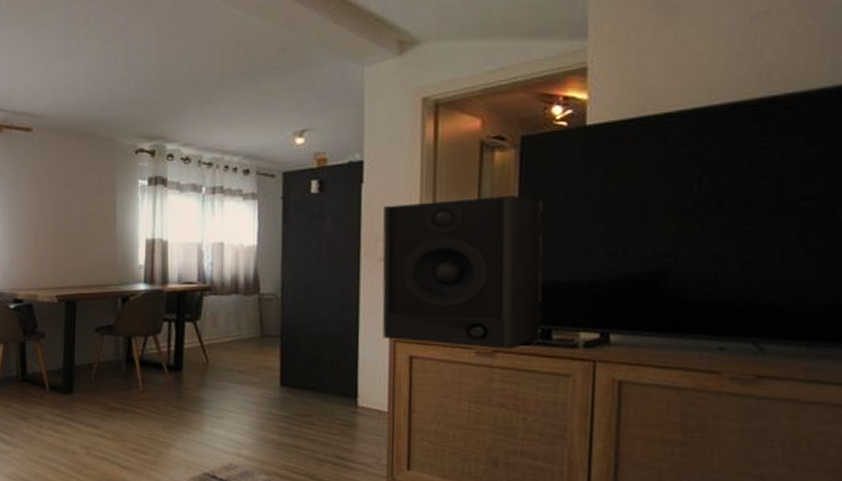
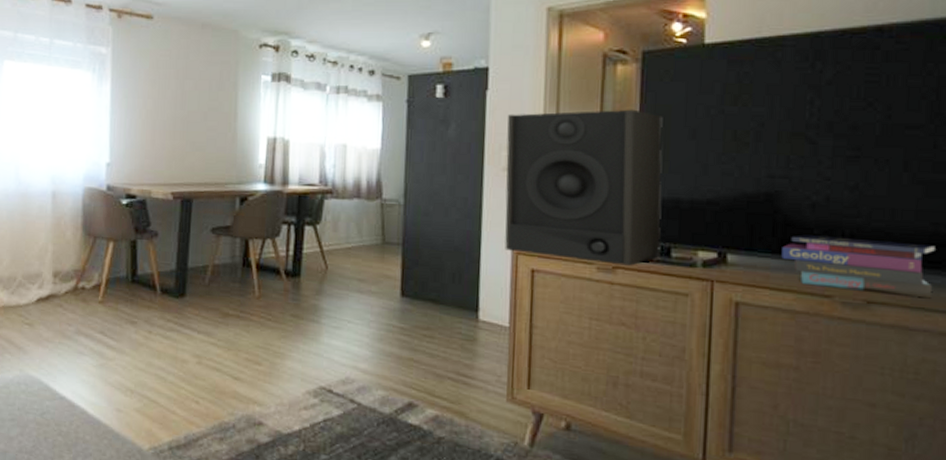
books: none [667,312,832,371] -> present [781,235,935,299]

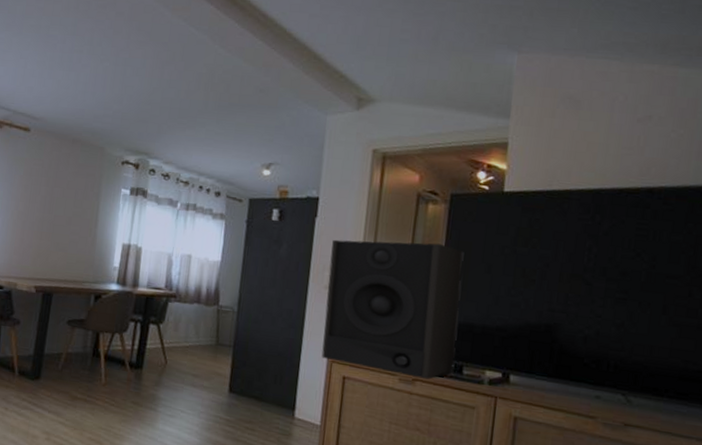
books: present [781,235,935,299] -> none [555,362,684,426]

